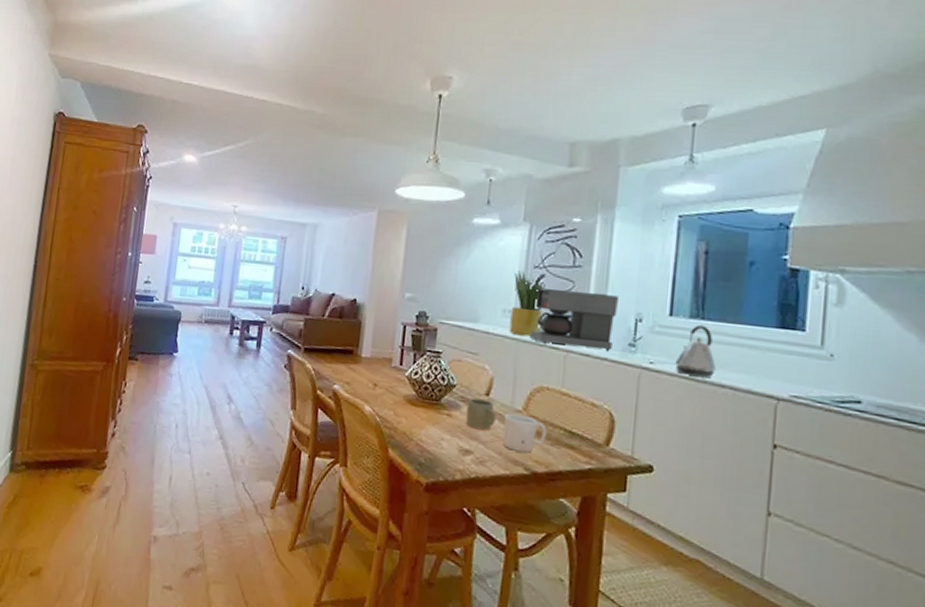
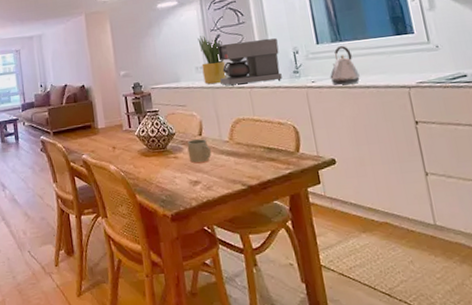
mug: present [502,413,547,453] -> none [217,143,252,173]

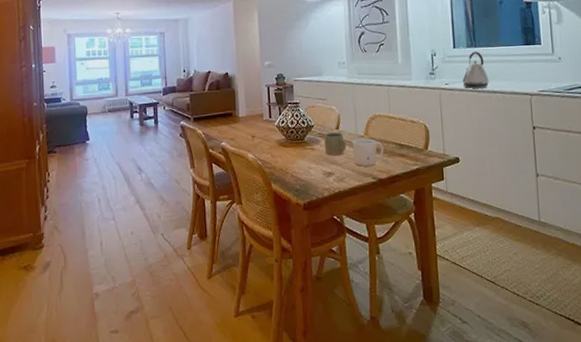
planter: present [197,36,227,85] -> none [343,32,367,80]
mug: none [217,143,252,173] -> present [352,138,384,166]
coffee maker: present [218,38,282,87] -> none [361,40,419,84]

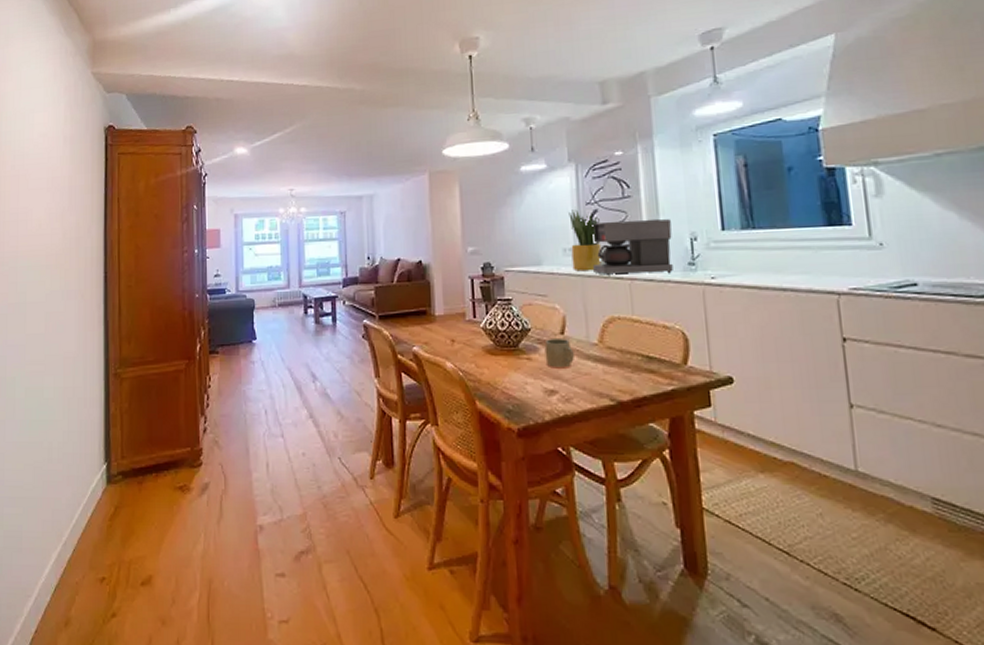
planter: none [343,32,367,80] -> present [568,210,602,272]
mug: present [352,138,384,166] -> none [582,347,626,384]
coffee maker: none [361,40,419,84] -> present [593,219,673,277]
kettle: present [462,51,490,89] -> none [735,234,776,285]

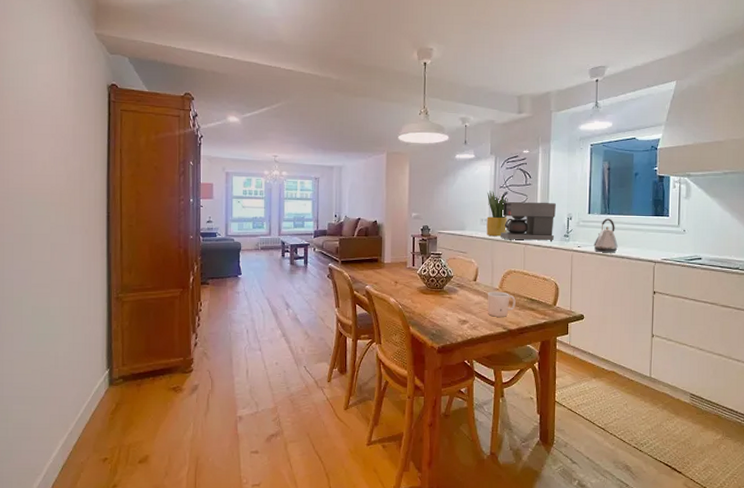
mug: present [544,339,574,369] -> none [461,284,482,305]
mug: none [582,347,626,384] -> present [487,291,516,317]
kettle: none [735,234,776,285] -> present [593,218,619,253]

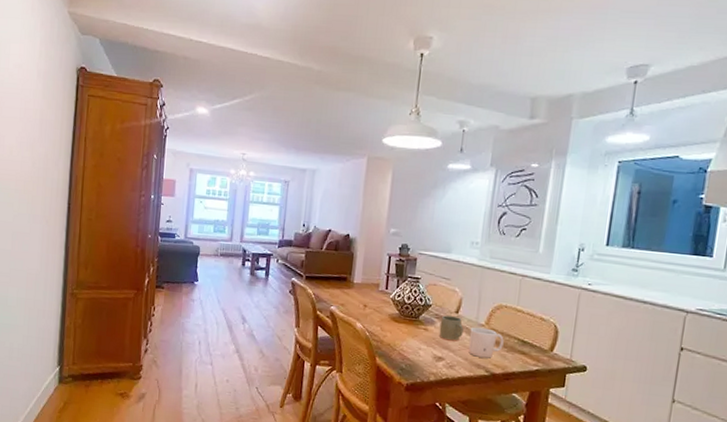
mug: none [461,284,482,305] -> present [439,315,464,341]
planter: present [486,191,508,237] -> none [476,209,507,264]
coffee maker: present [501,202,556,242] -> none [493,224,566,276]
kettle: present [593,218,619,253] -> none [608,252,642,296]

